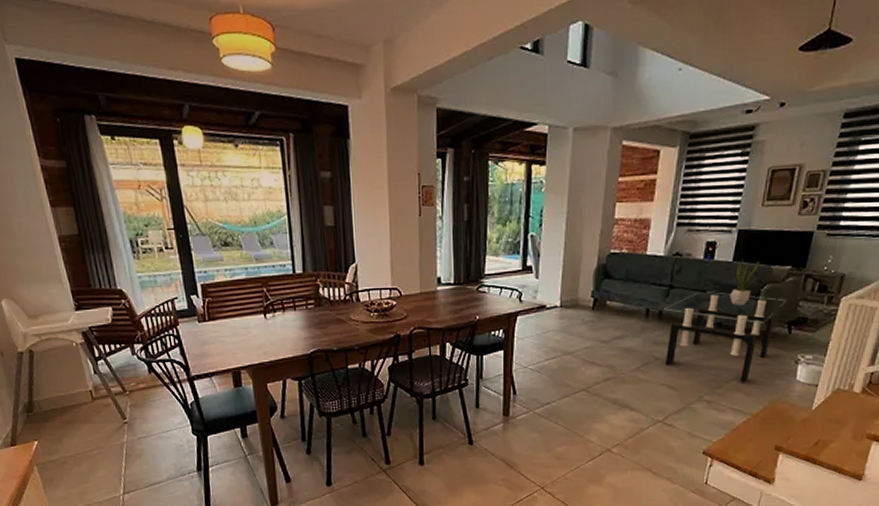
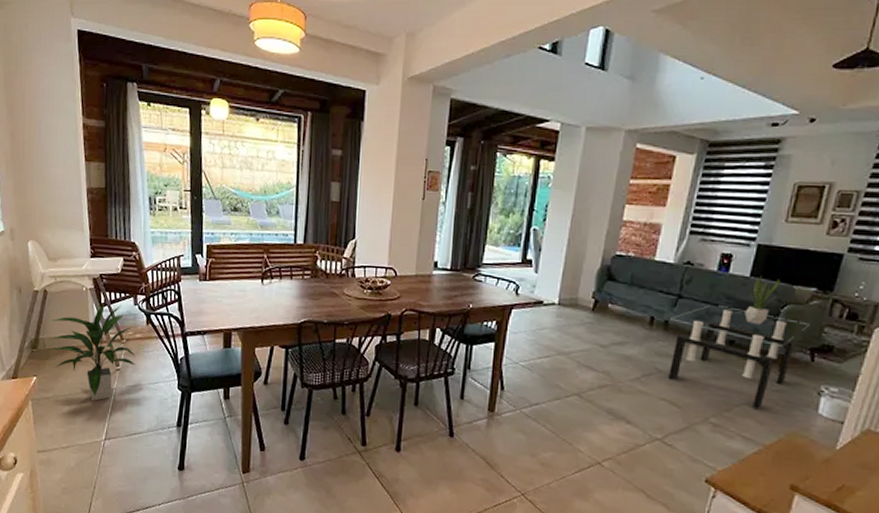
indoor plant: none [44,356,143,457] -> present [50,304,135,401]

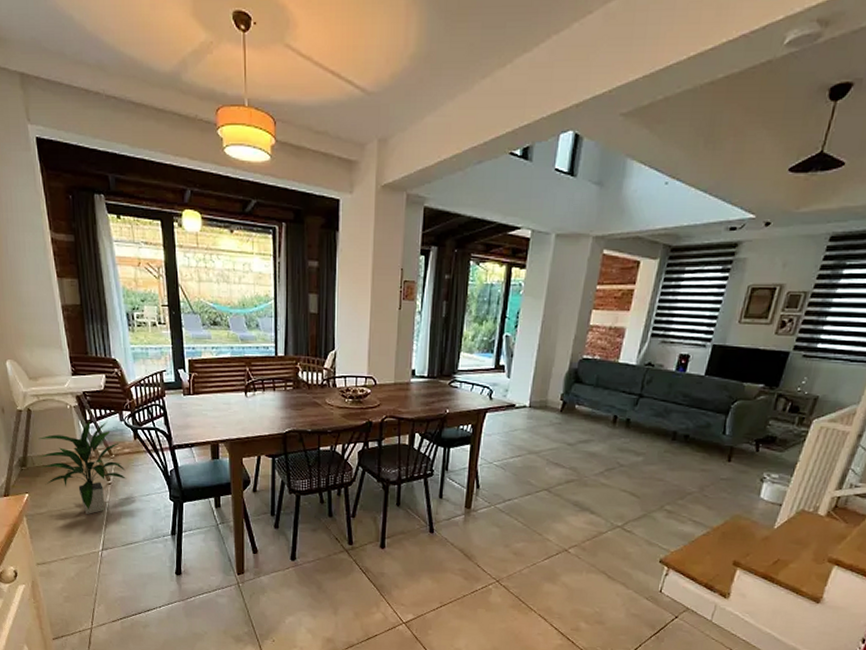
coffee table: present [668,305,810,408] -> none [629,403,756,495]
potted plant: present [744,276,781,324] -> none [699,374,732,419]

